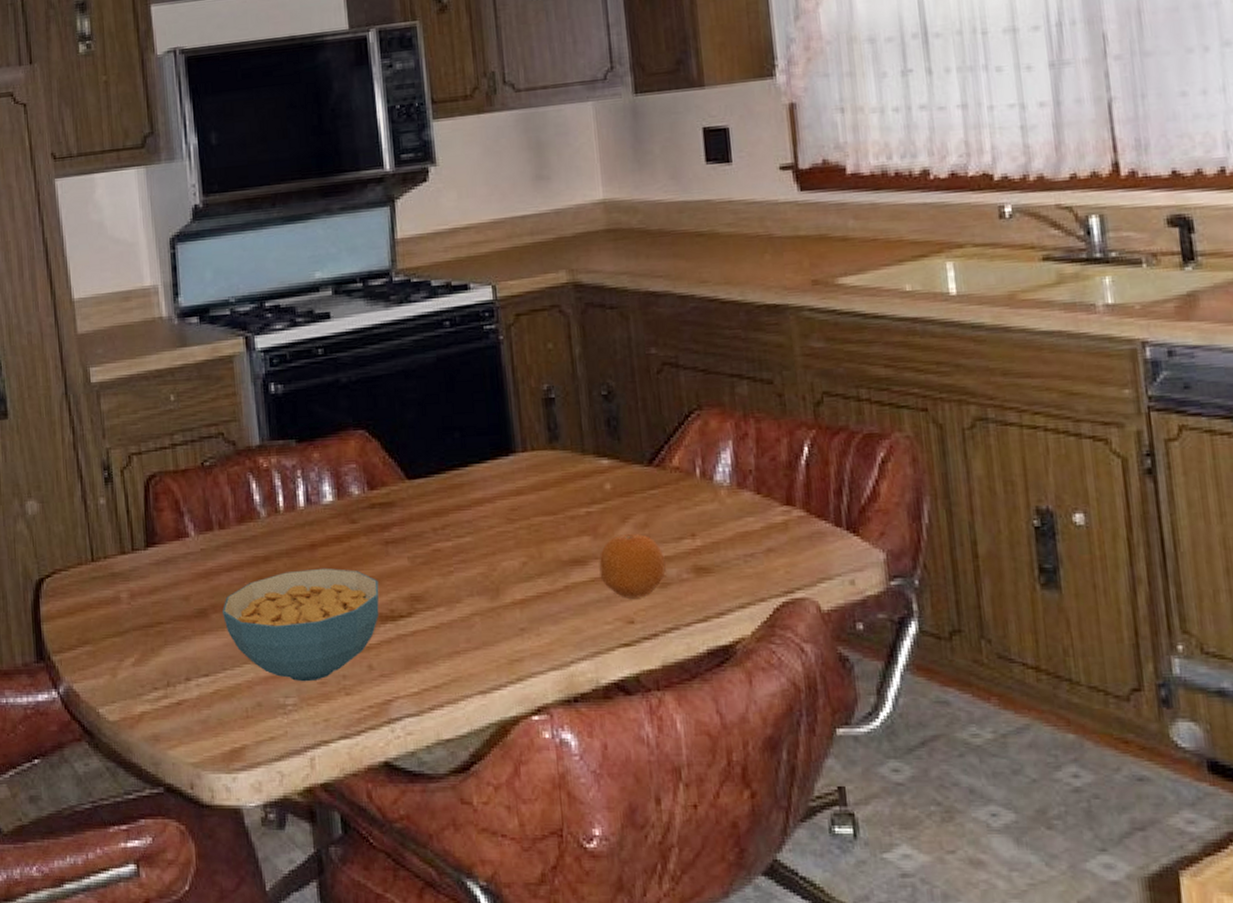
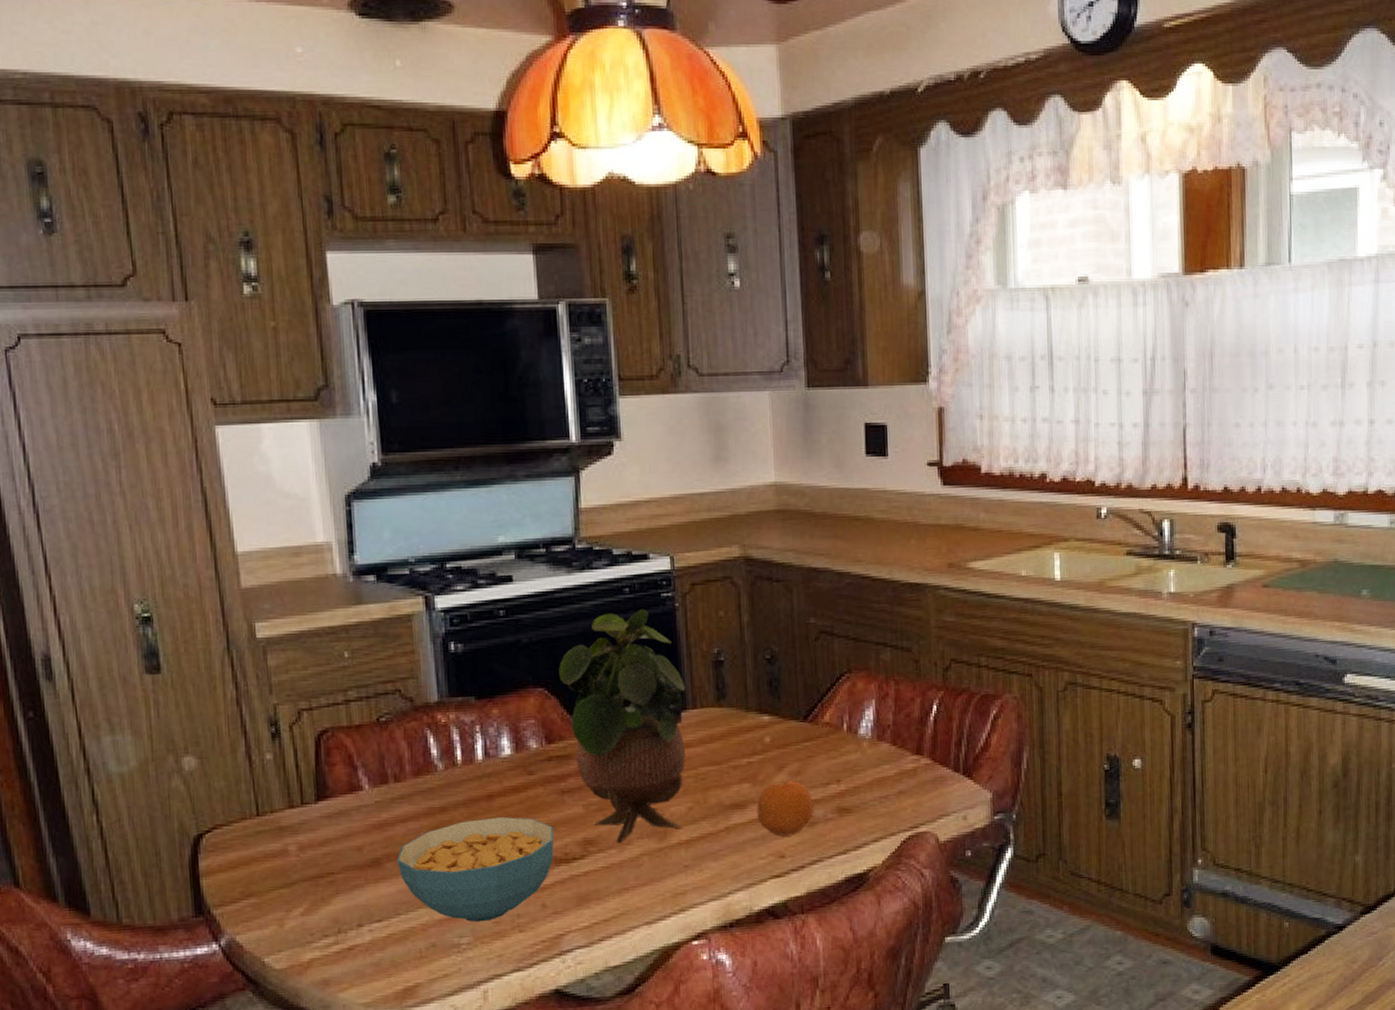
potted plant: none [379,343,517,601] -> present [559,609,686,843]

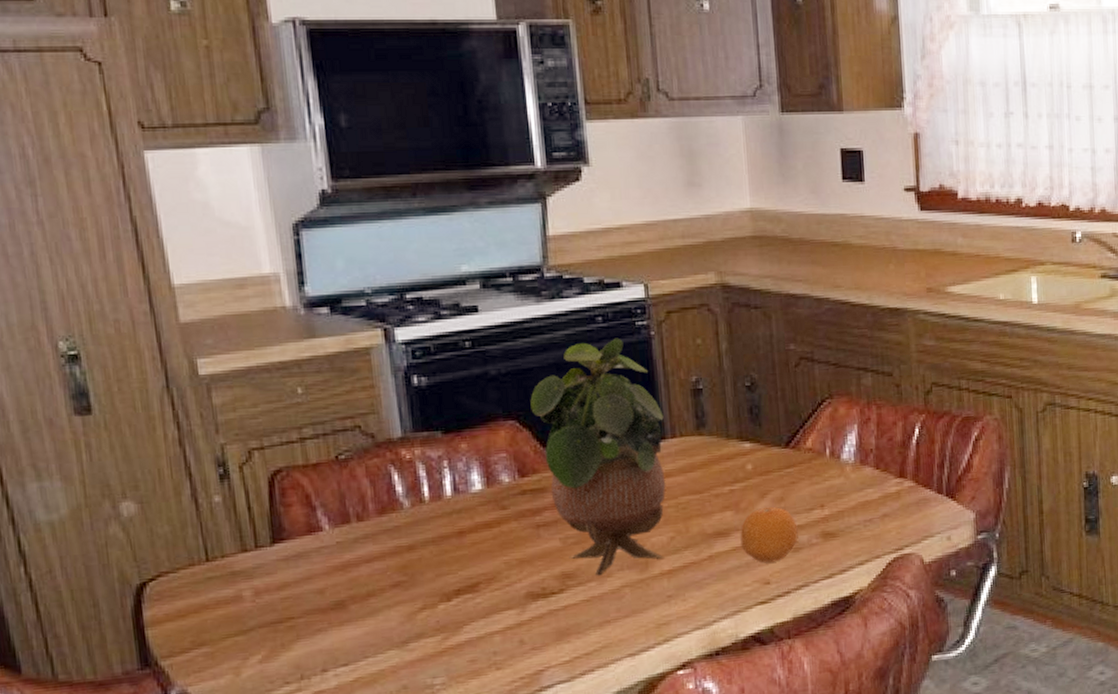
cereal bowl: present [396,816,554,923] -> none [362,553,531,662]

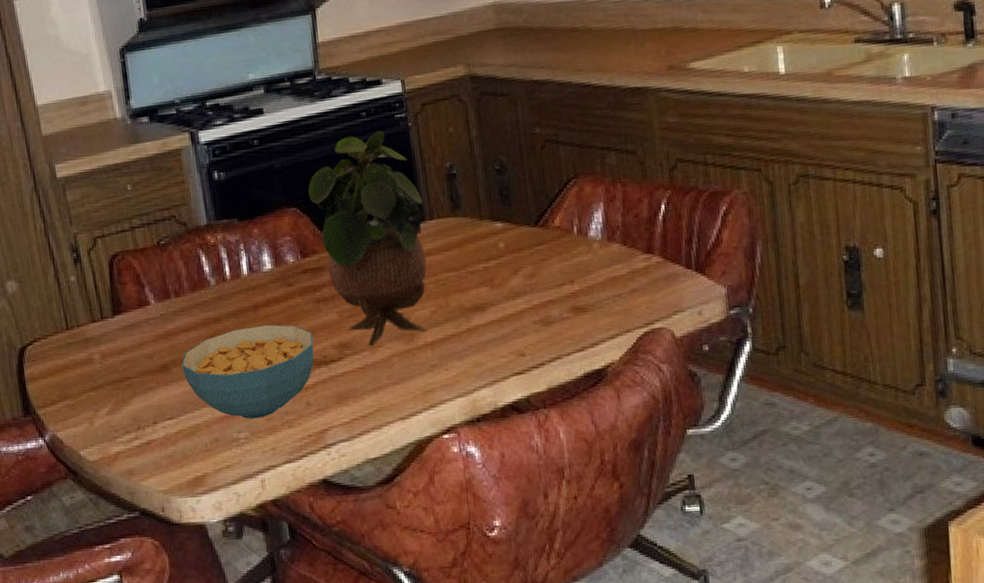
cereal bowl: none [362,553,531,662] -> present [181,324,314,419]
fruit: present [740,506,798,563] -> none [495,282,550,336]

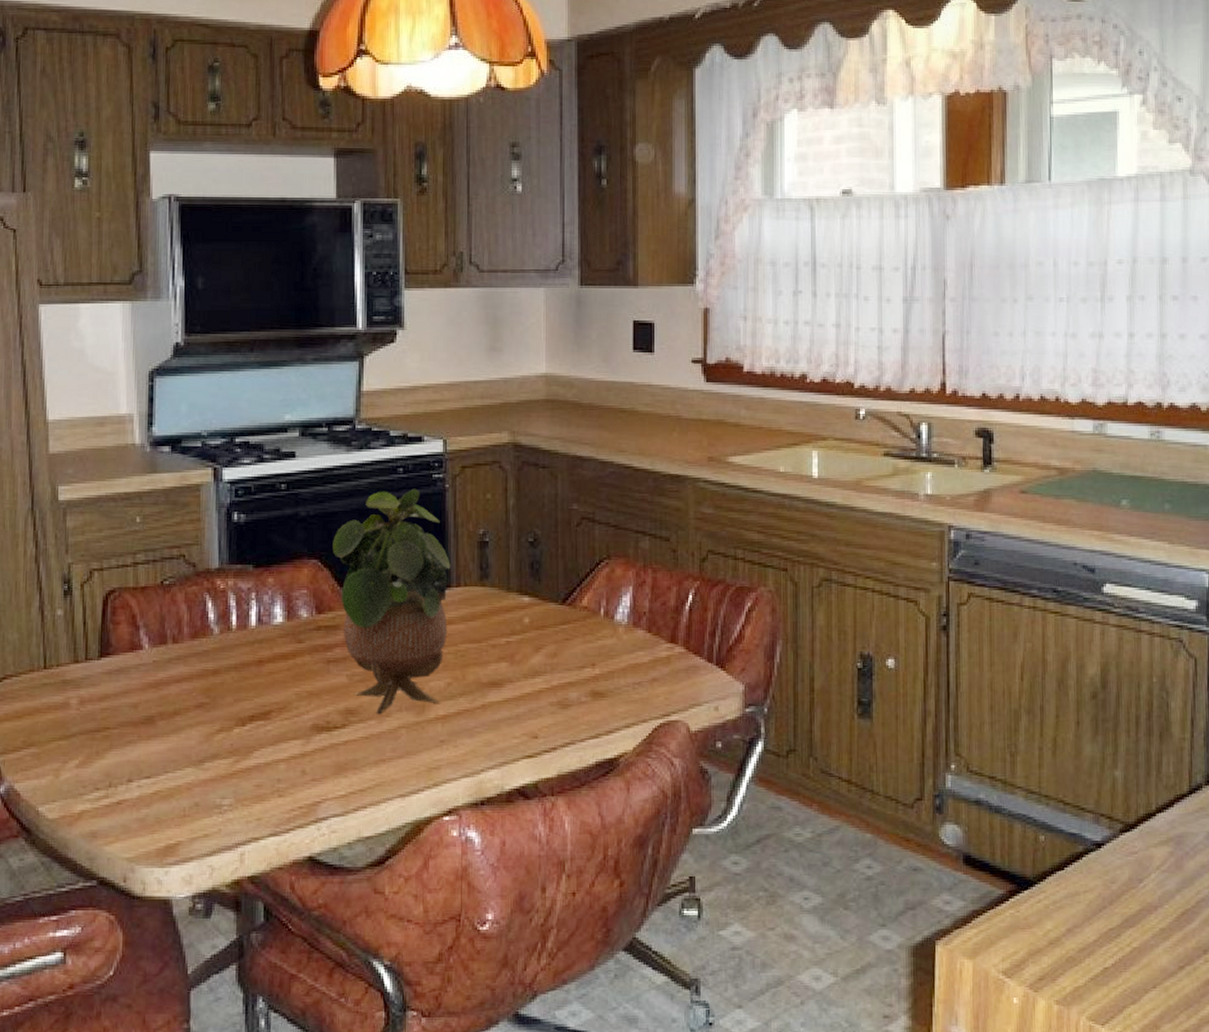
cereal bowl: present [181,324,314,419] -> none [168,682,318,785]

